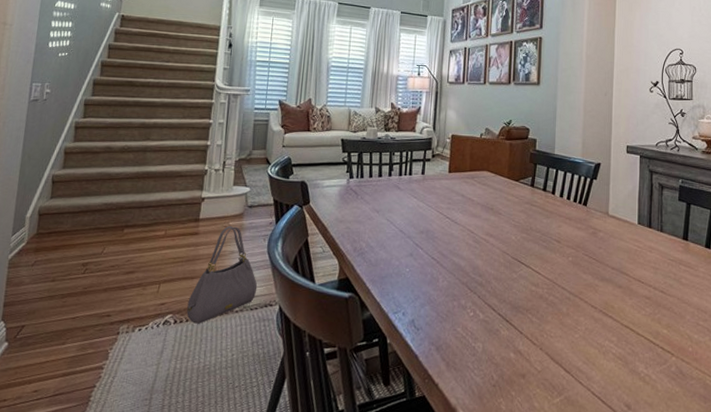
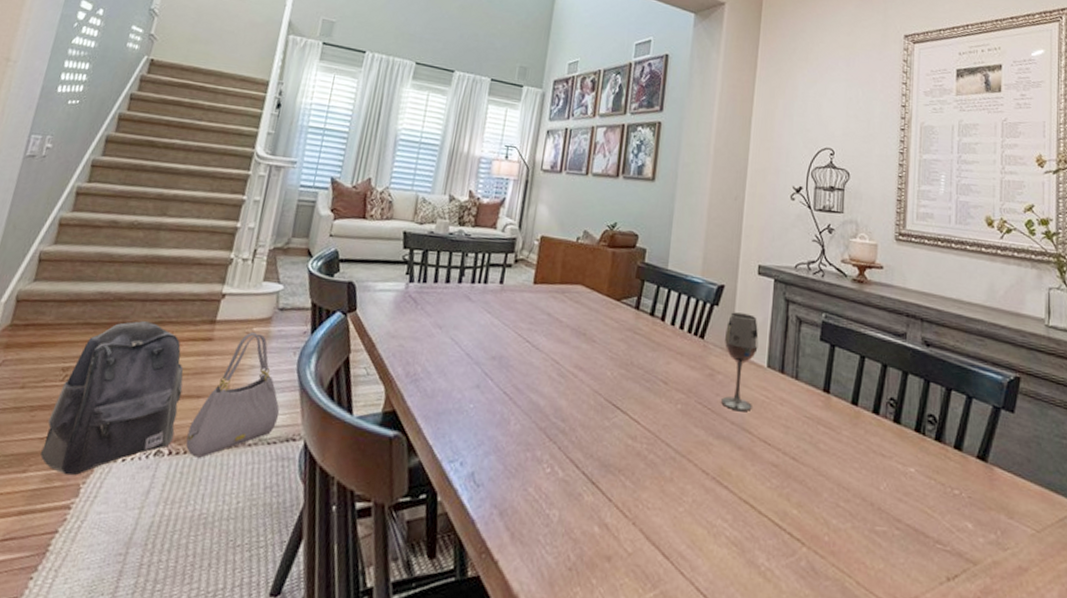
backpack: none [74,223,179,344] -> present [40,321,184,476]
wine glass: none [603,183,630,260] -> present [721,312,759,412]

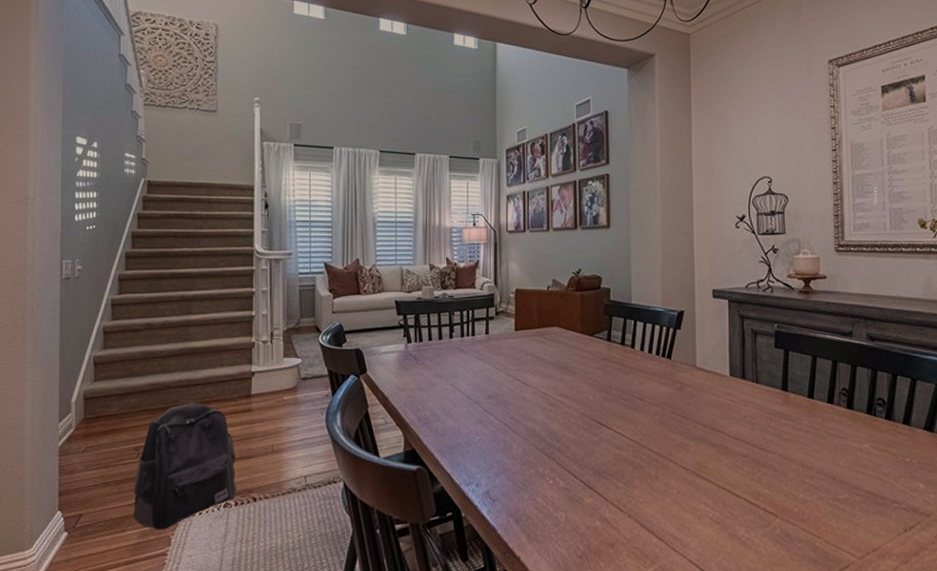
handbag: present [185,332,280,458] -> none [247,401,319,505]
wine glass: present [721,312,759,412] -> none [690,333,720,416]

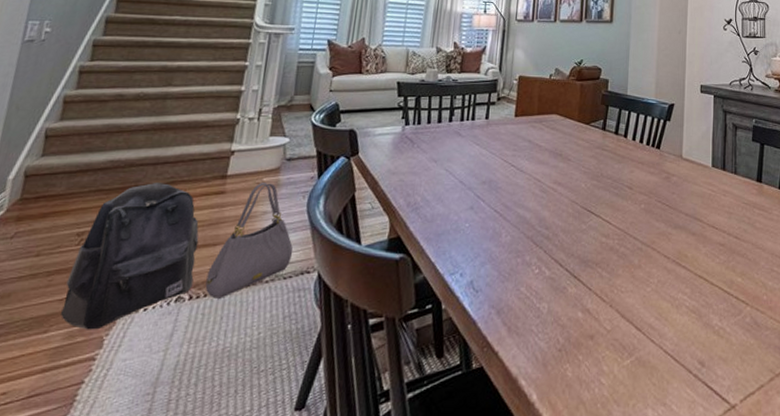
handbag: none [247,401,319,505] -> present [205,183,293,299]

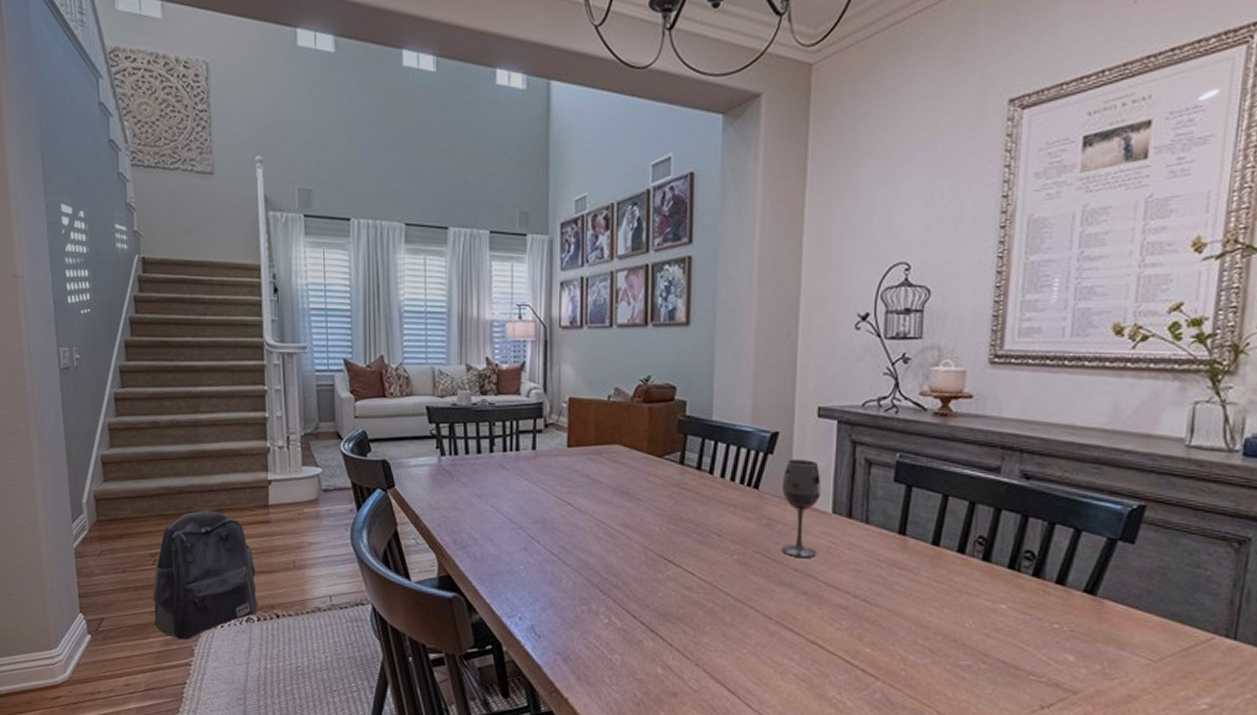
handbag: present [205,183,293,299] -> none [269,513,345,622]
wine glass: none [677,125,704,205] -> present [782,459,821,559]

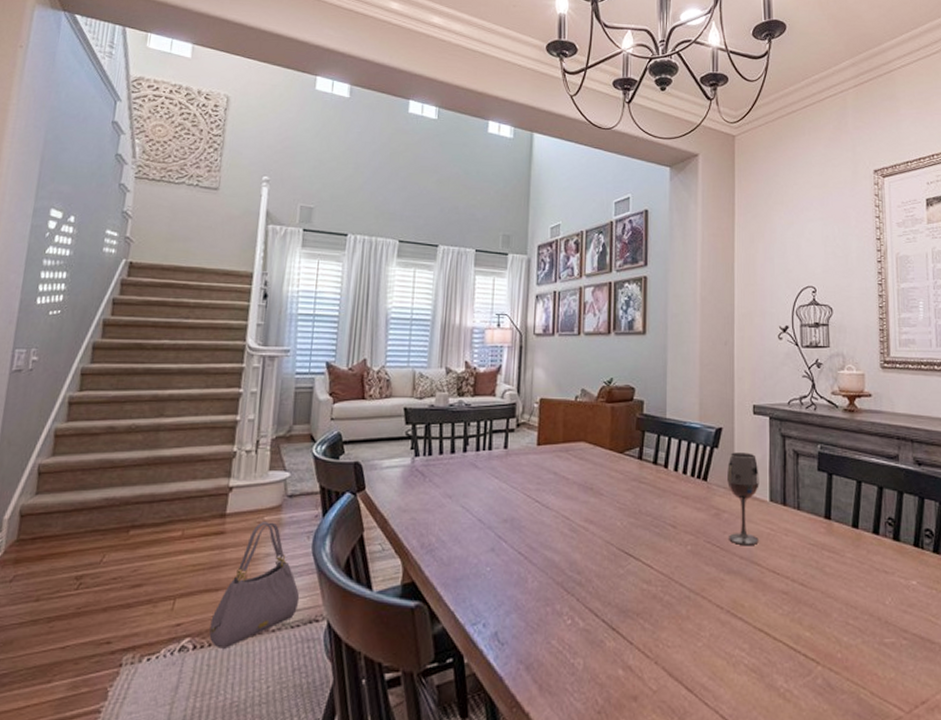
backpack: present [152,510,258,640] -> none [64,522,200,681]
handbag: none [269,513,345,622] -> present [209,522,300,649]

